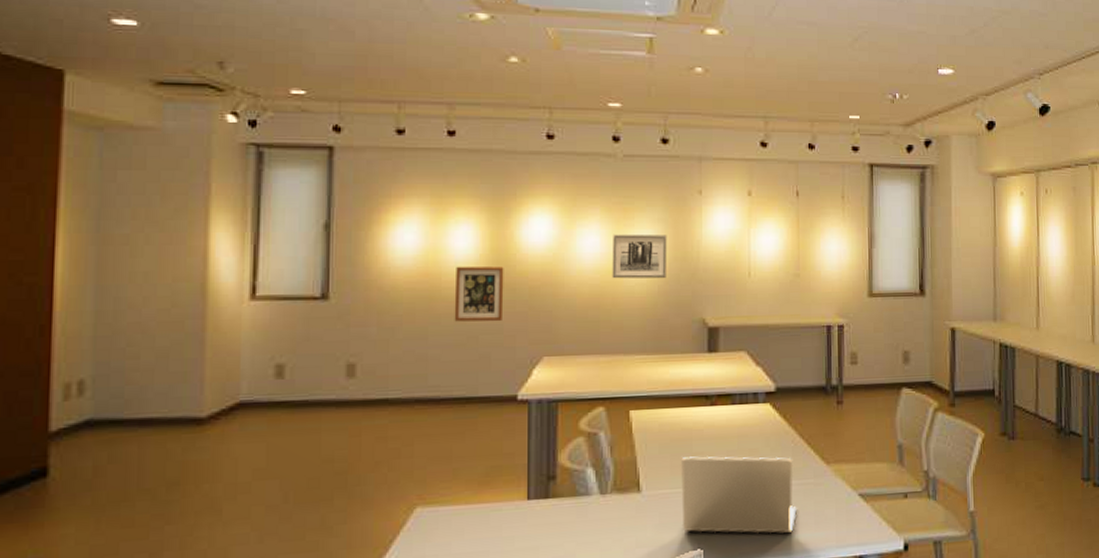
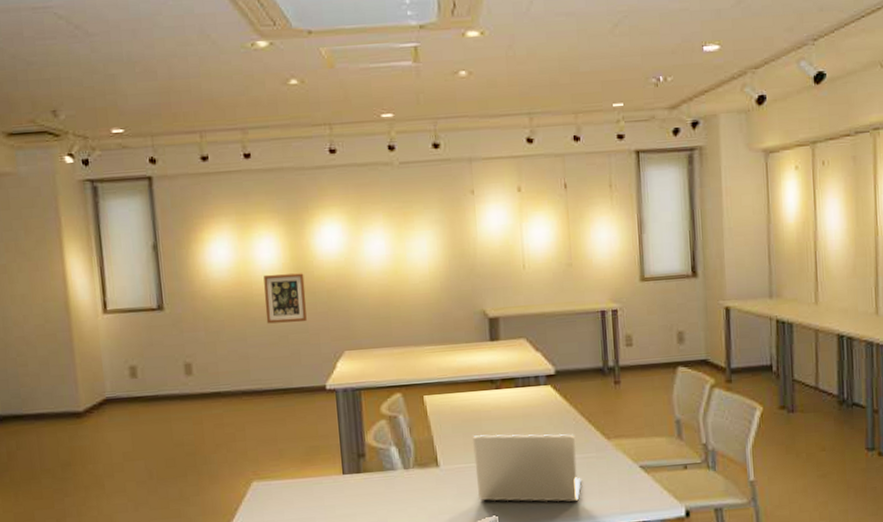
wall art: present [612,234,667,279] -> none [396,234,447,278]

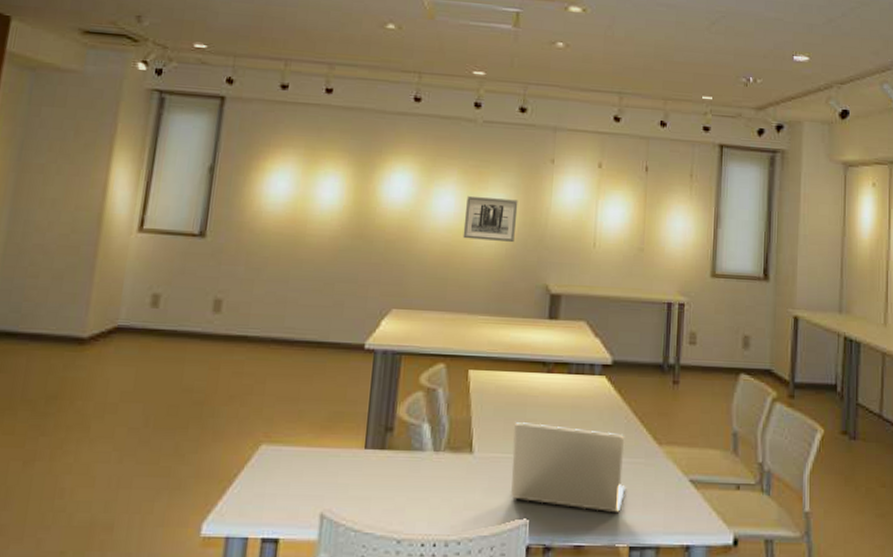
wall art: present [263,273,307,324] -> none [314,215,364,272]
wall art: none [396,234,447,278] -> present [463,195,518,242]

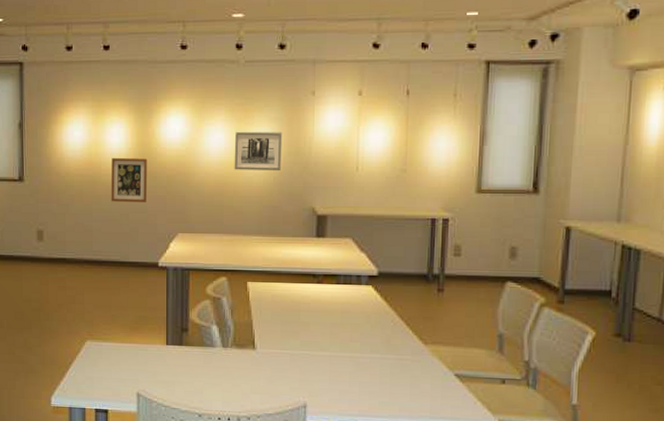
wall art: none [314,215,364,272] -> present [111,157,148,203]
laptop: present [510,422,625,512] -> none [289,325,393,399]

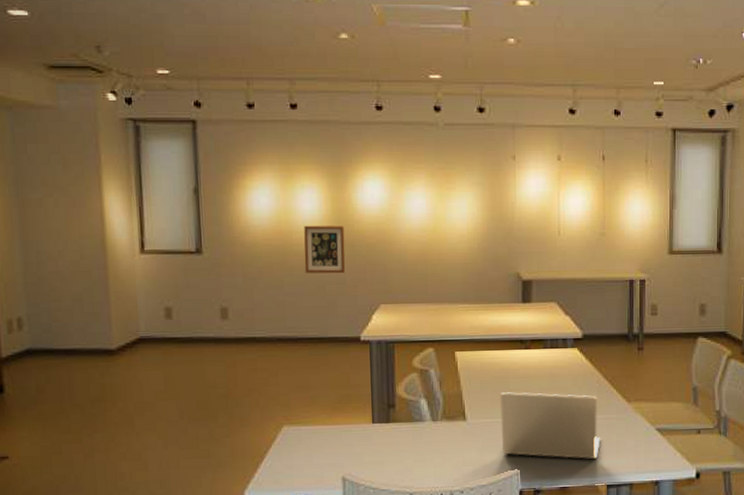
wall art: present [234,131,283,170] -> none [436,196,485,237]
laptop: none [289,325,393,399] -> present [499,392,601,459]

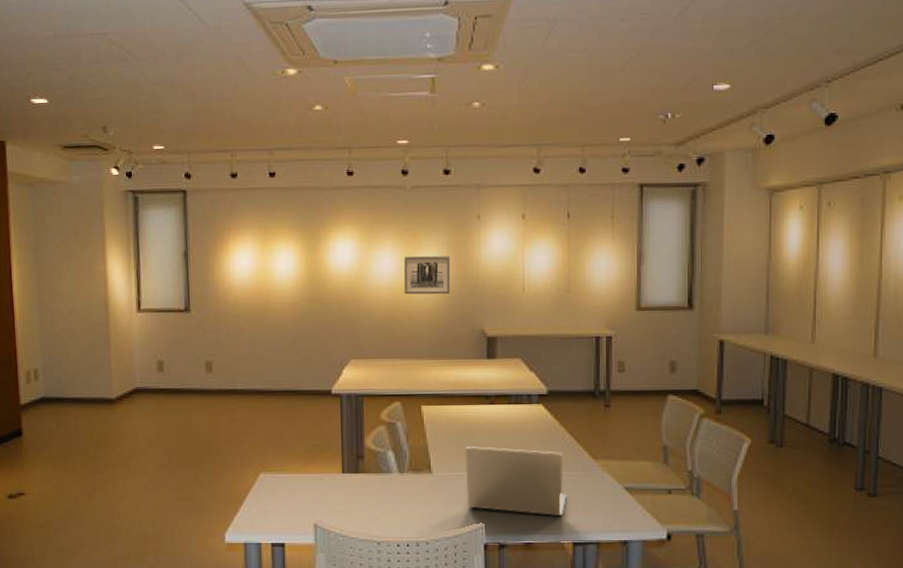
wall art: present [304,225,346,274] -> none [280,284,318,330]
wall art: none [436,196,485,237] -> present [403,255,451,295]

